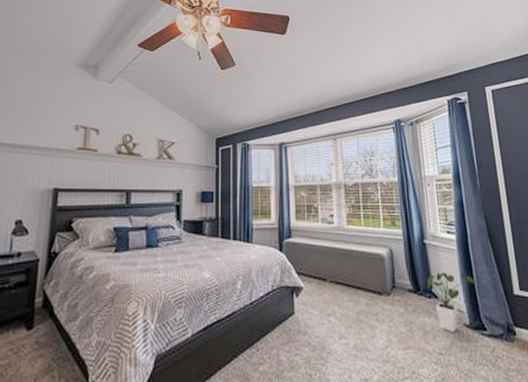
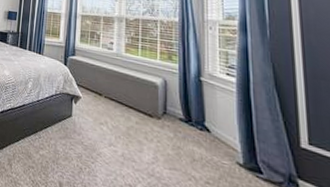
house plant: present [427,272,475,333] -> none [201,109,254,168]

